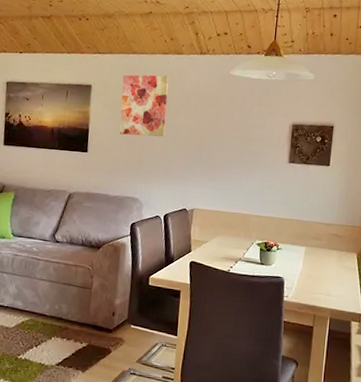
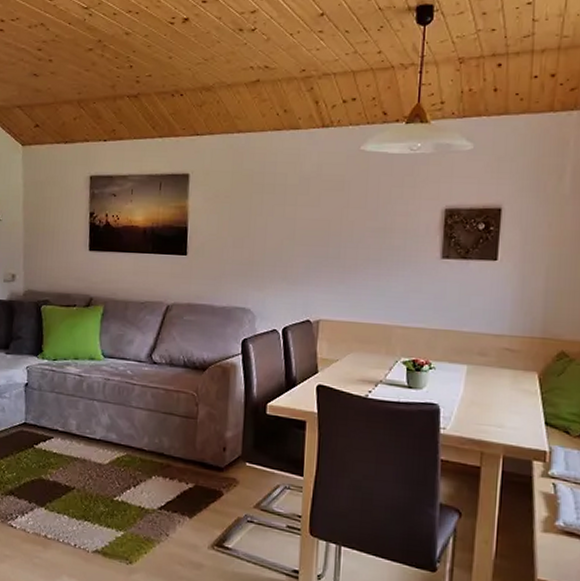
wall art: present [119,74,169,137] -> none [224,157,283,233]

